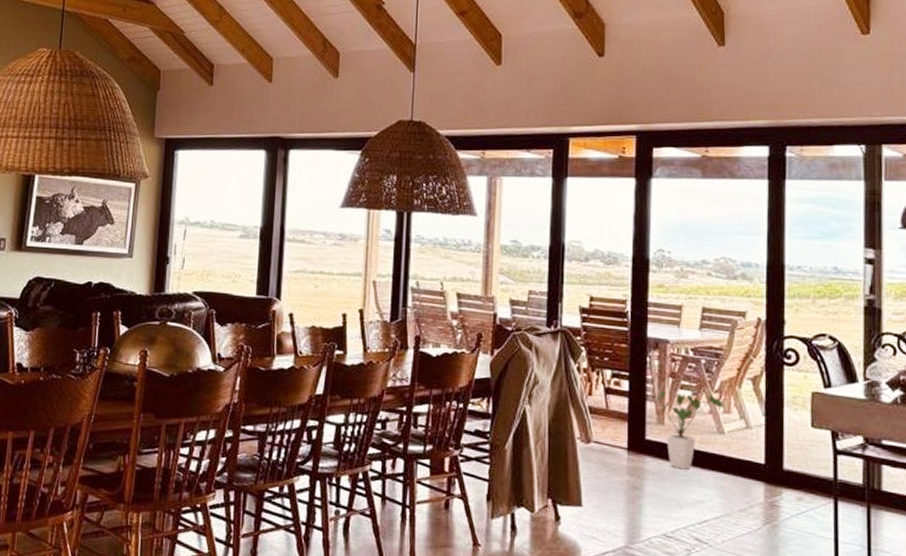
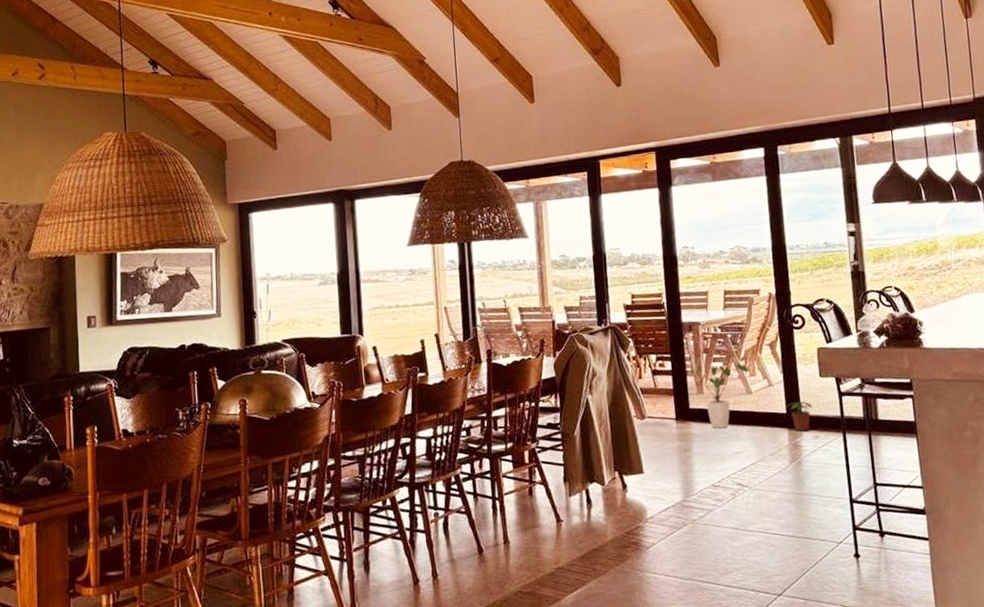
potted plant: none [765,452,799,490] -> present [786,401,813,432]

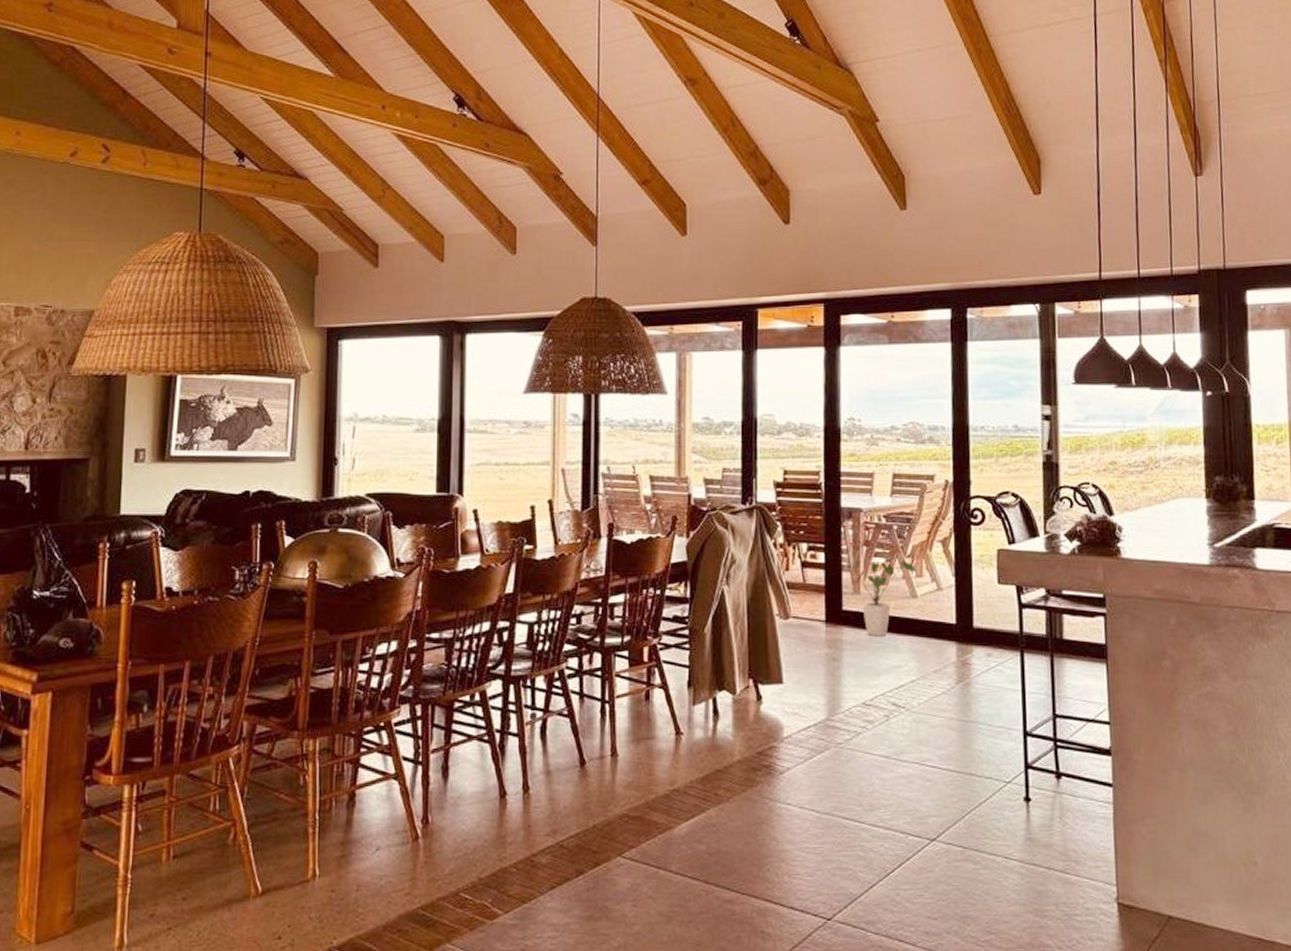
potted plant: present [786,401,813,432] -> none [956,611,988,647]

